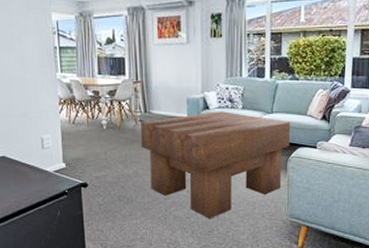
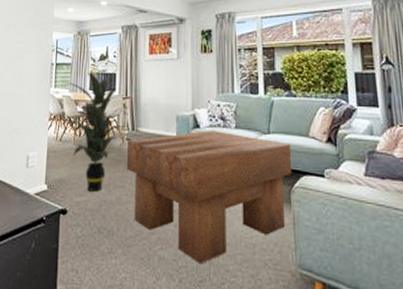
indoor plant: none [70,56,143,167] -> present [62,72,131,192]

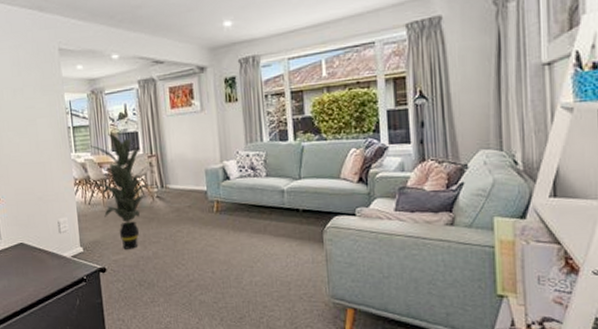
coffee table: present [127,130,293,265] -> none [158,181,325,304]

